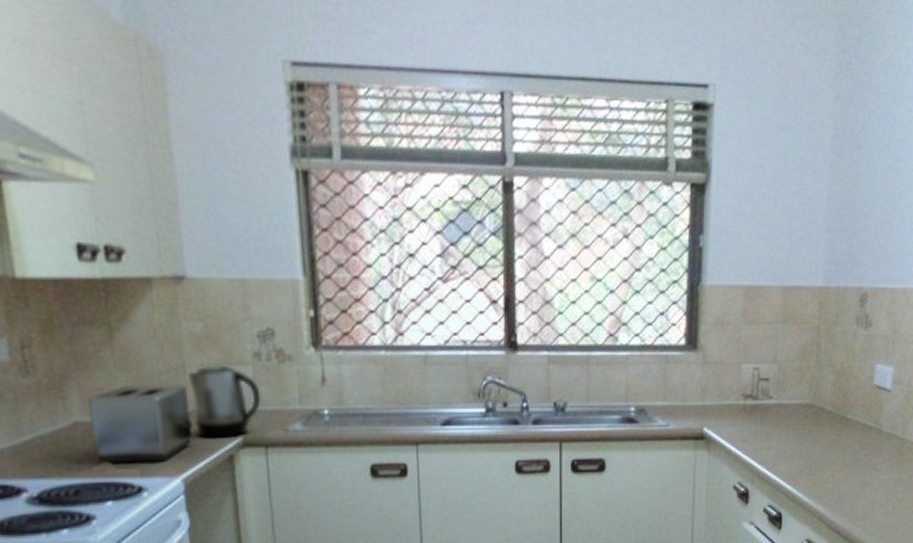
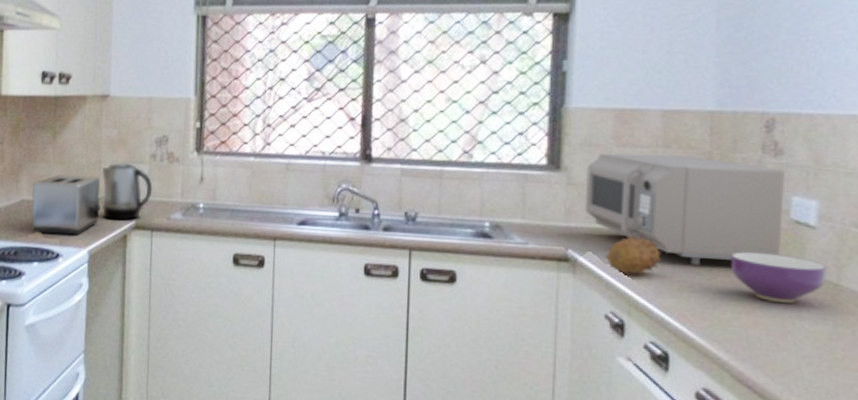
microwave: none [718,330,872,432] -> present [585,153,786,265]
fruit: none [733,409,780,446] -> present [604,235,663,274]
bowl: none [829,417,897,459] -> present [730,252,828,304]

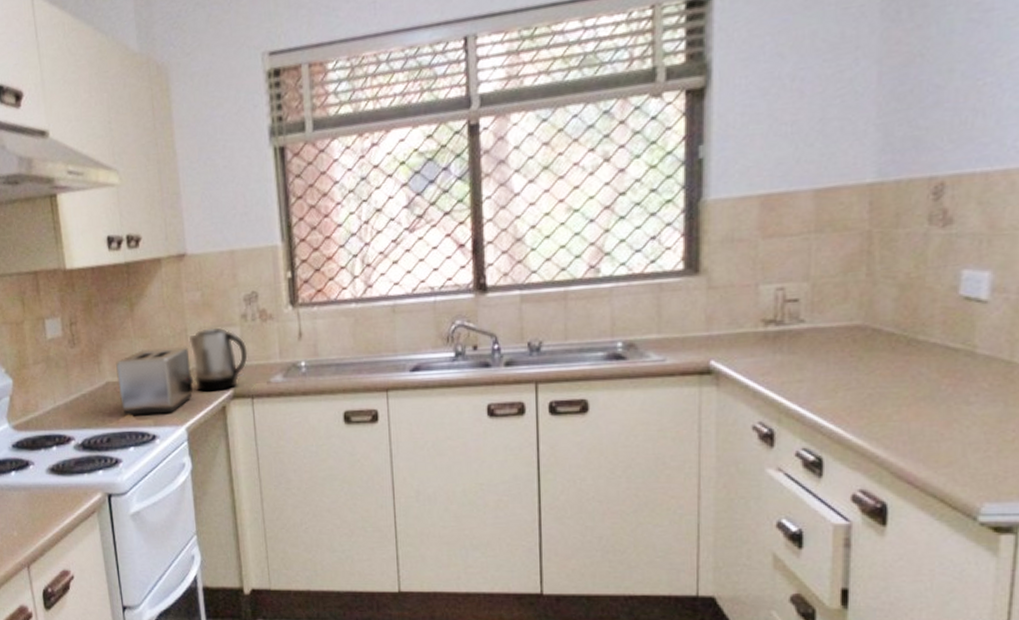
microwave: present [585,153,786,265] -> none [728,238,955,360]
fruit: present [604,235,663,274] -> none [750,336,816,380]
bowl: present [730,252,828,304] -> none [891,336,1000,390]

